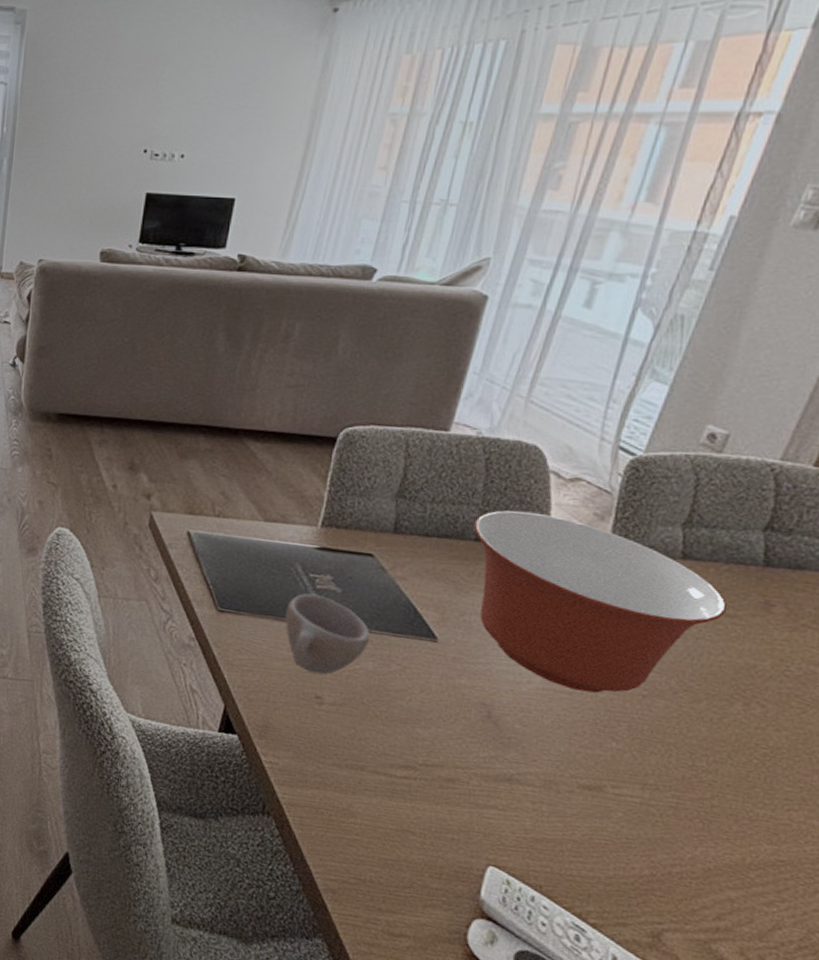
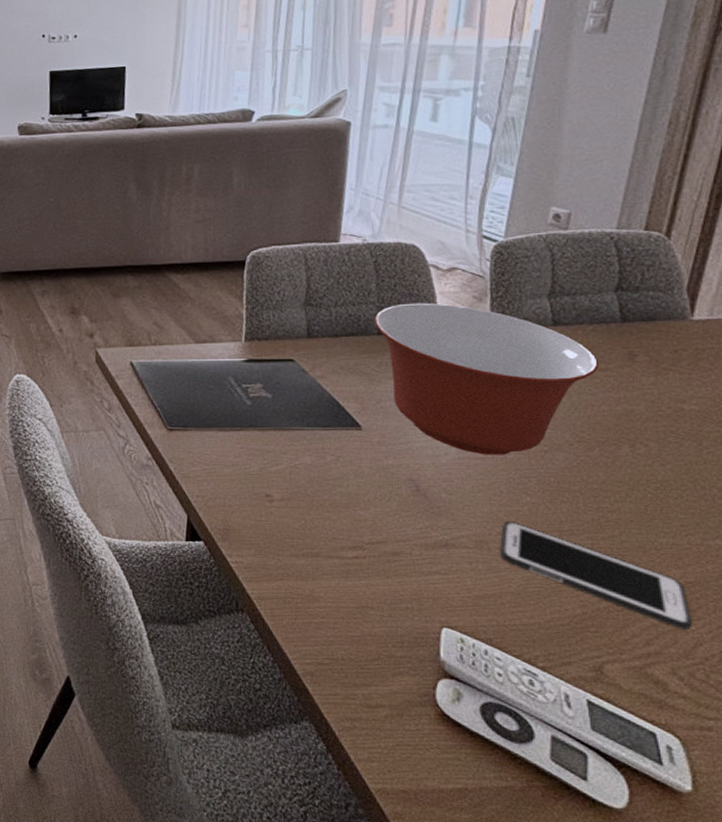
cup: present [285,593,370,675] -> none [227,402,303,474]
cell phone: none [569,764,775,910] -> present [500,520,691,629]

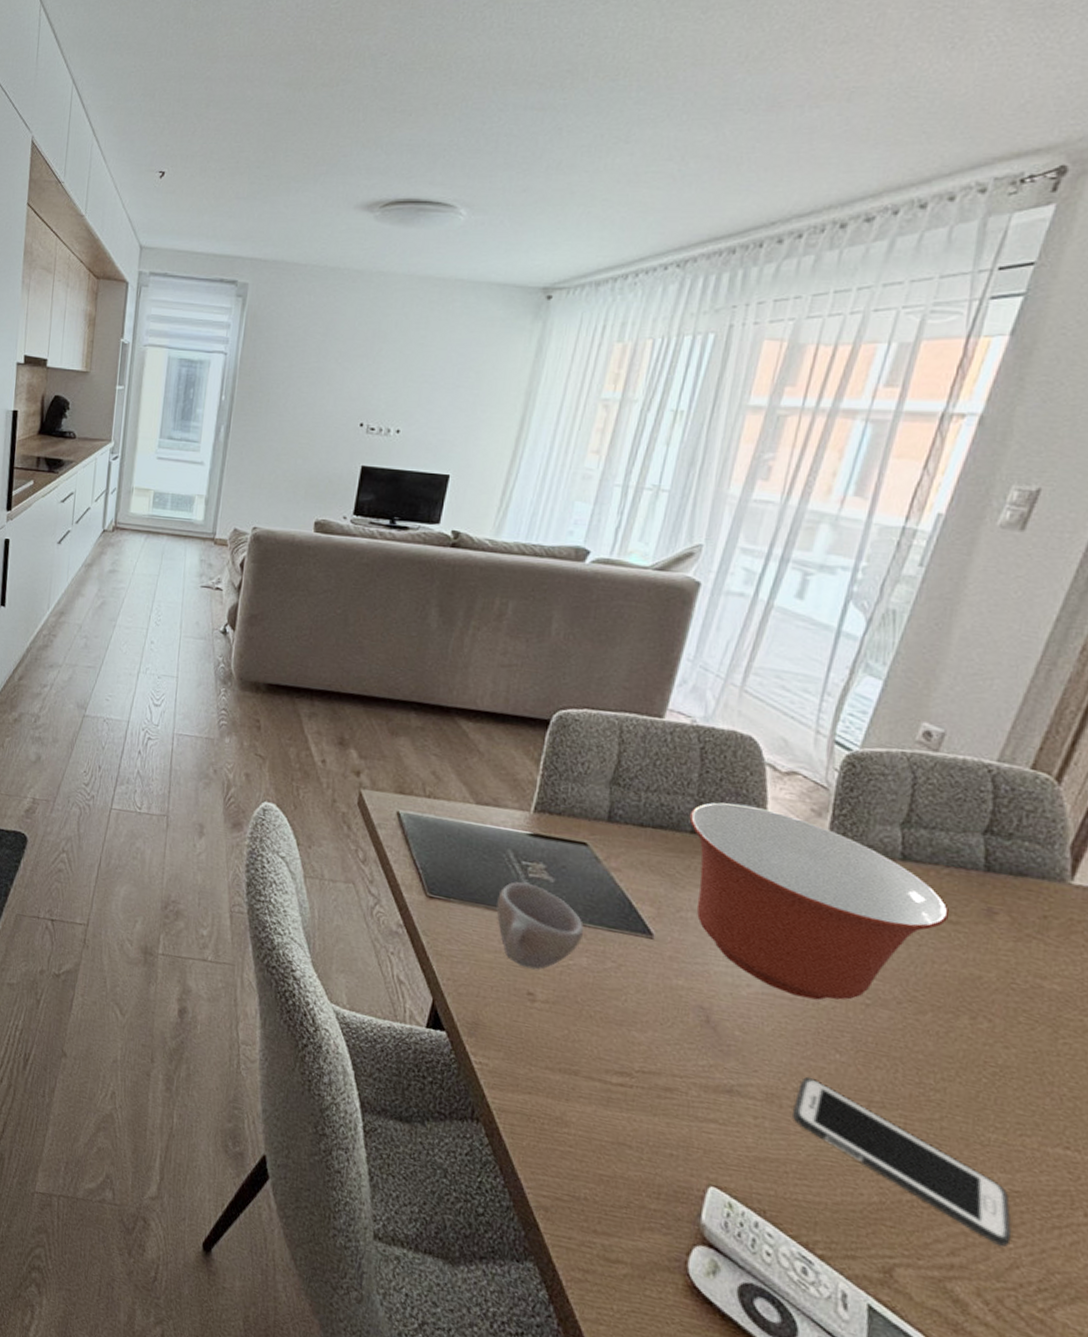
cup: none [227,402,303,474] -> present [496,881,584,970]

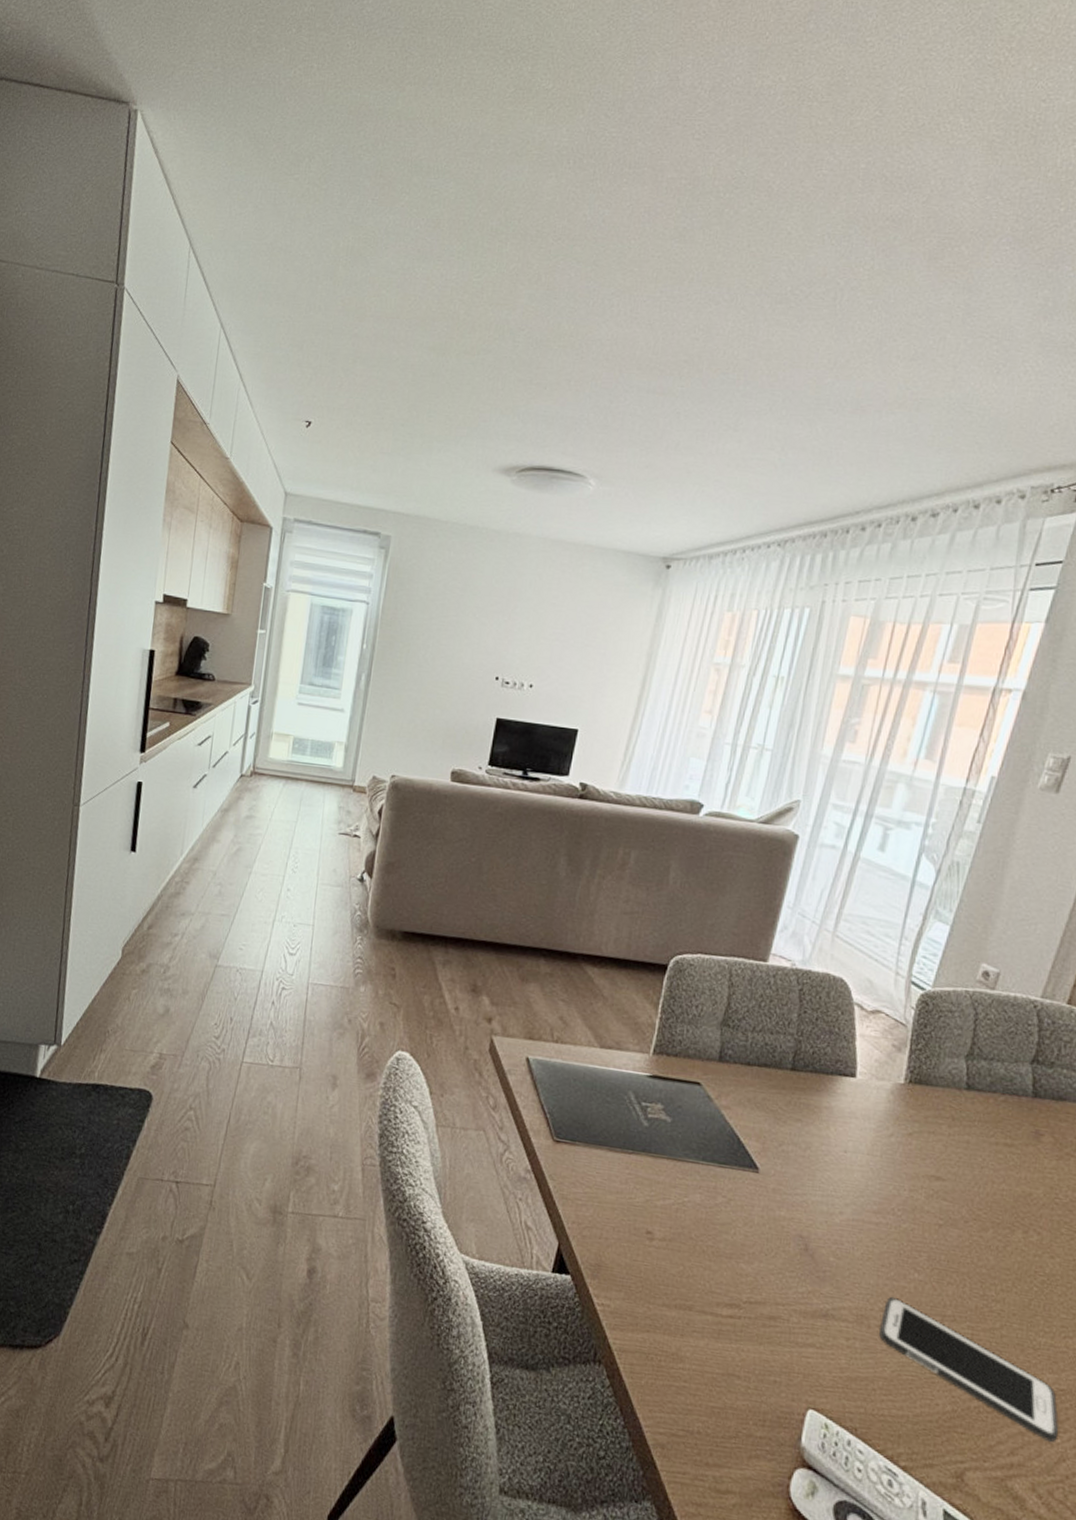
cup: present [496,881,584,970] -> none [618,1122,697,1208]
mixing bowl: present [689,802,949,1001] -> none [789,1040,1005,1224]

